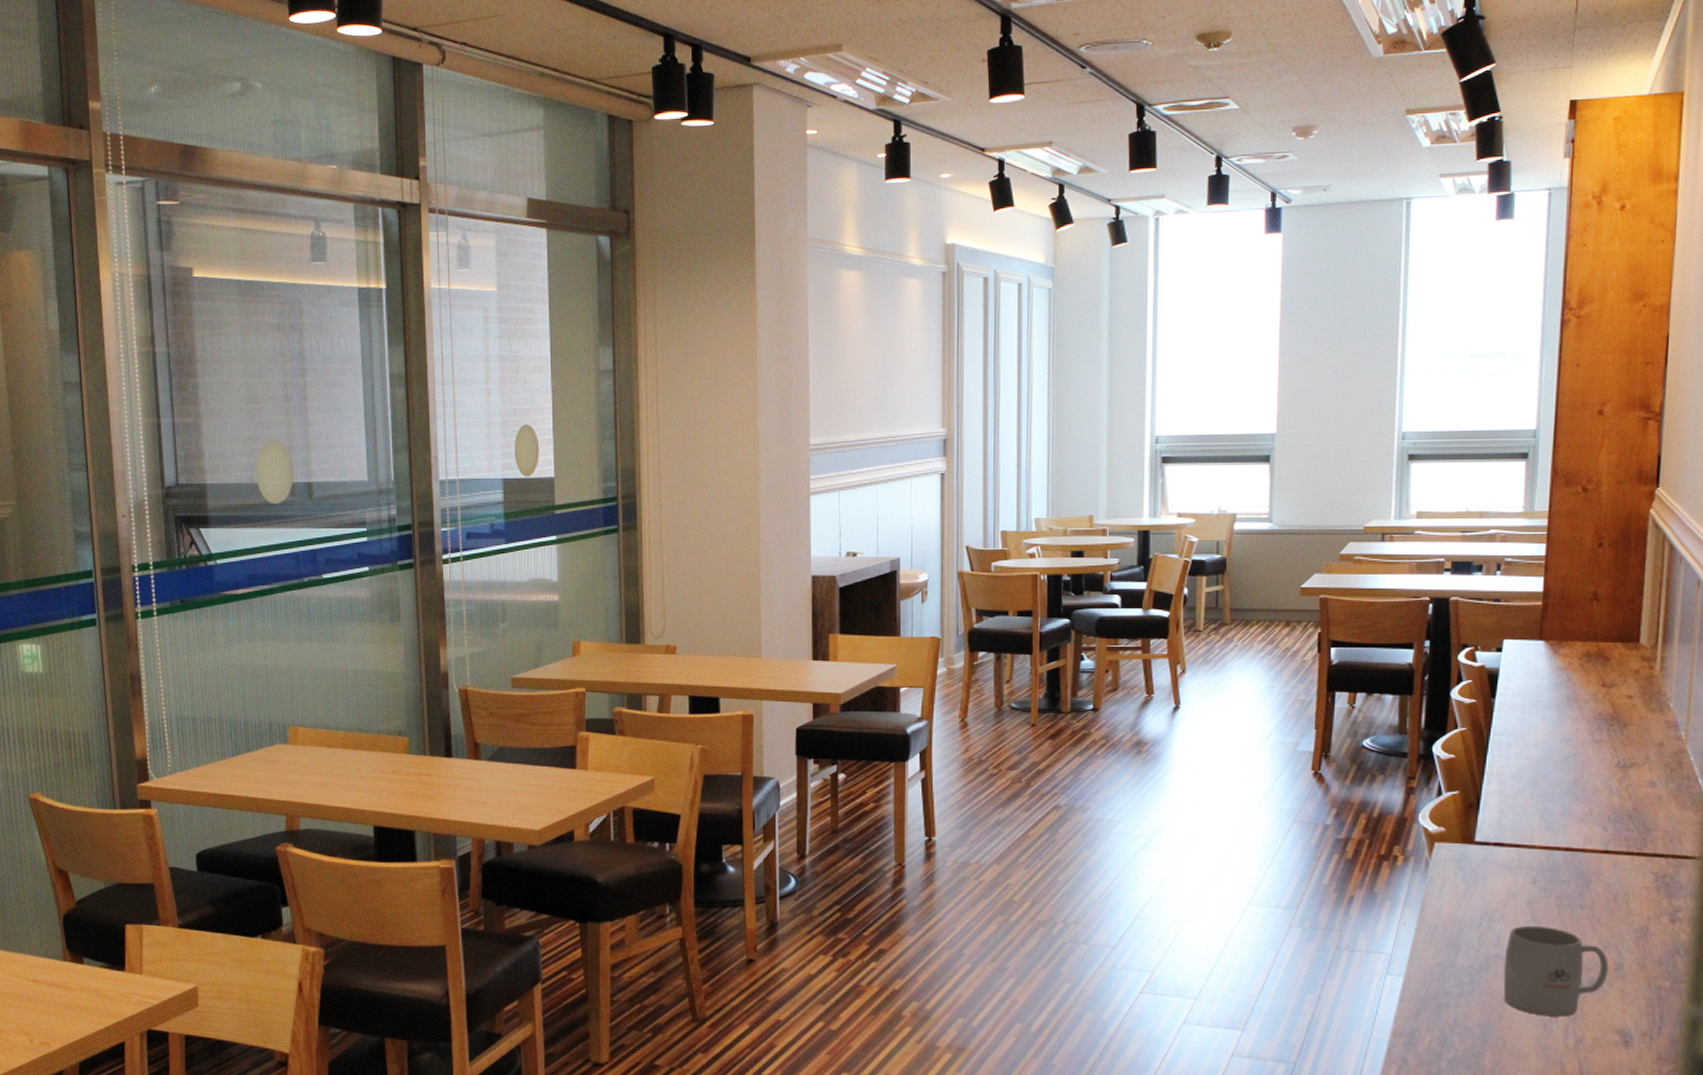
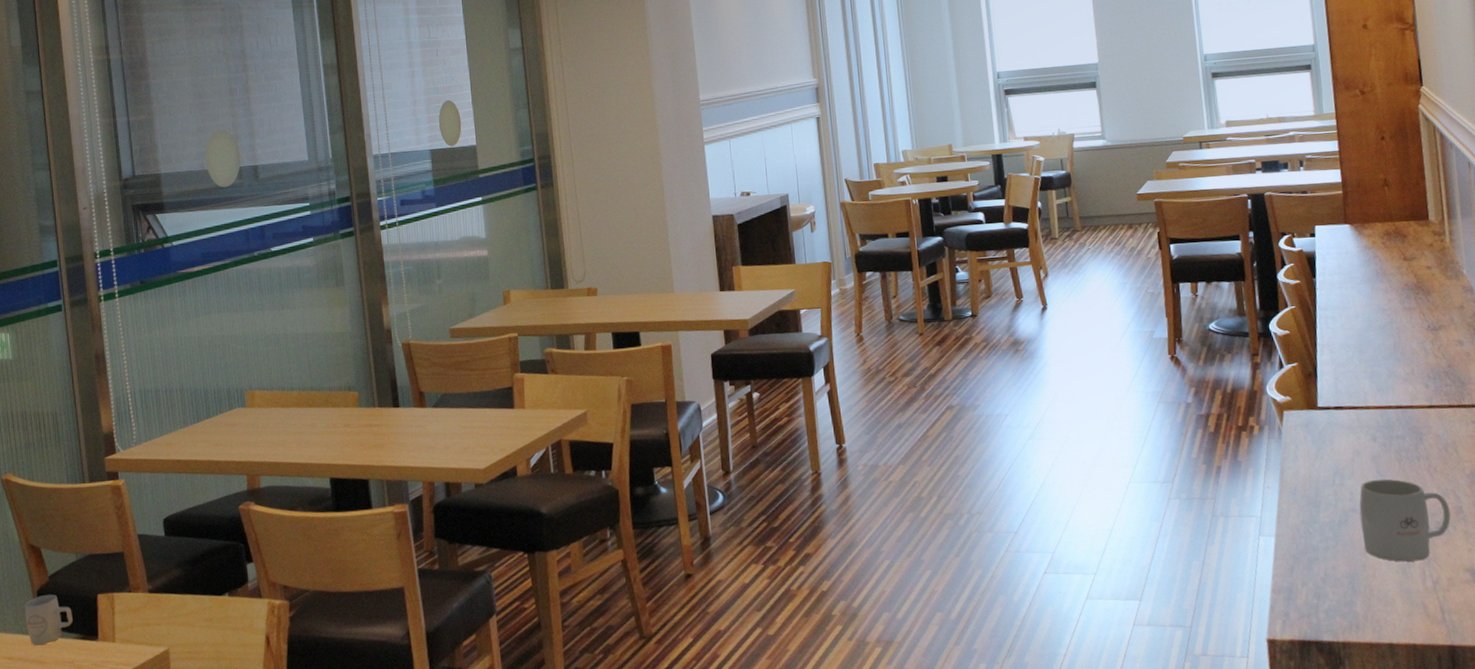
mug: none [50,920,99,971] -> present [24,594,73,646]

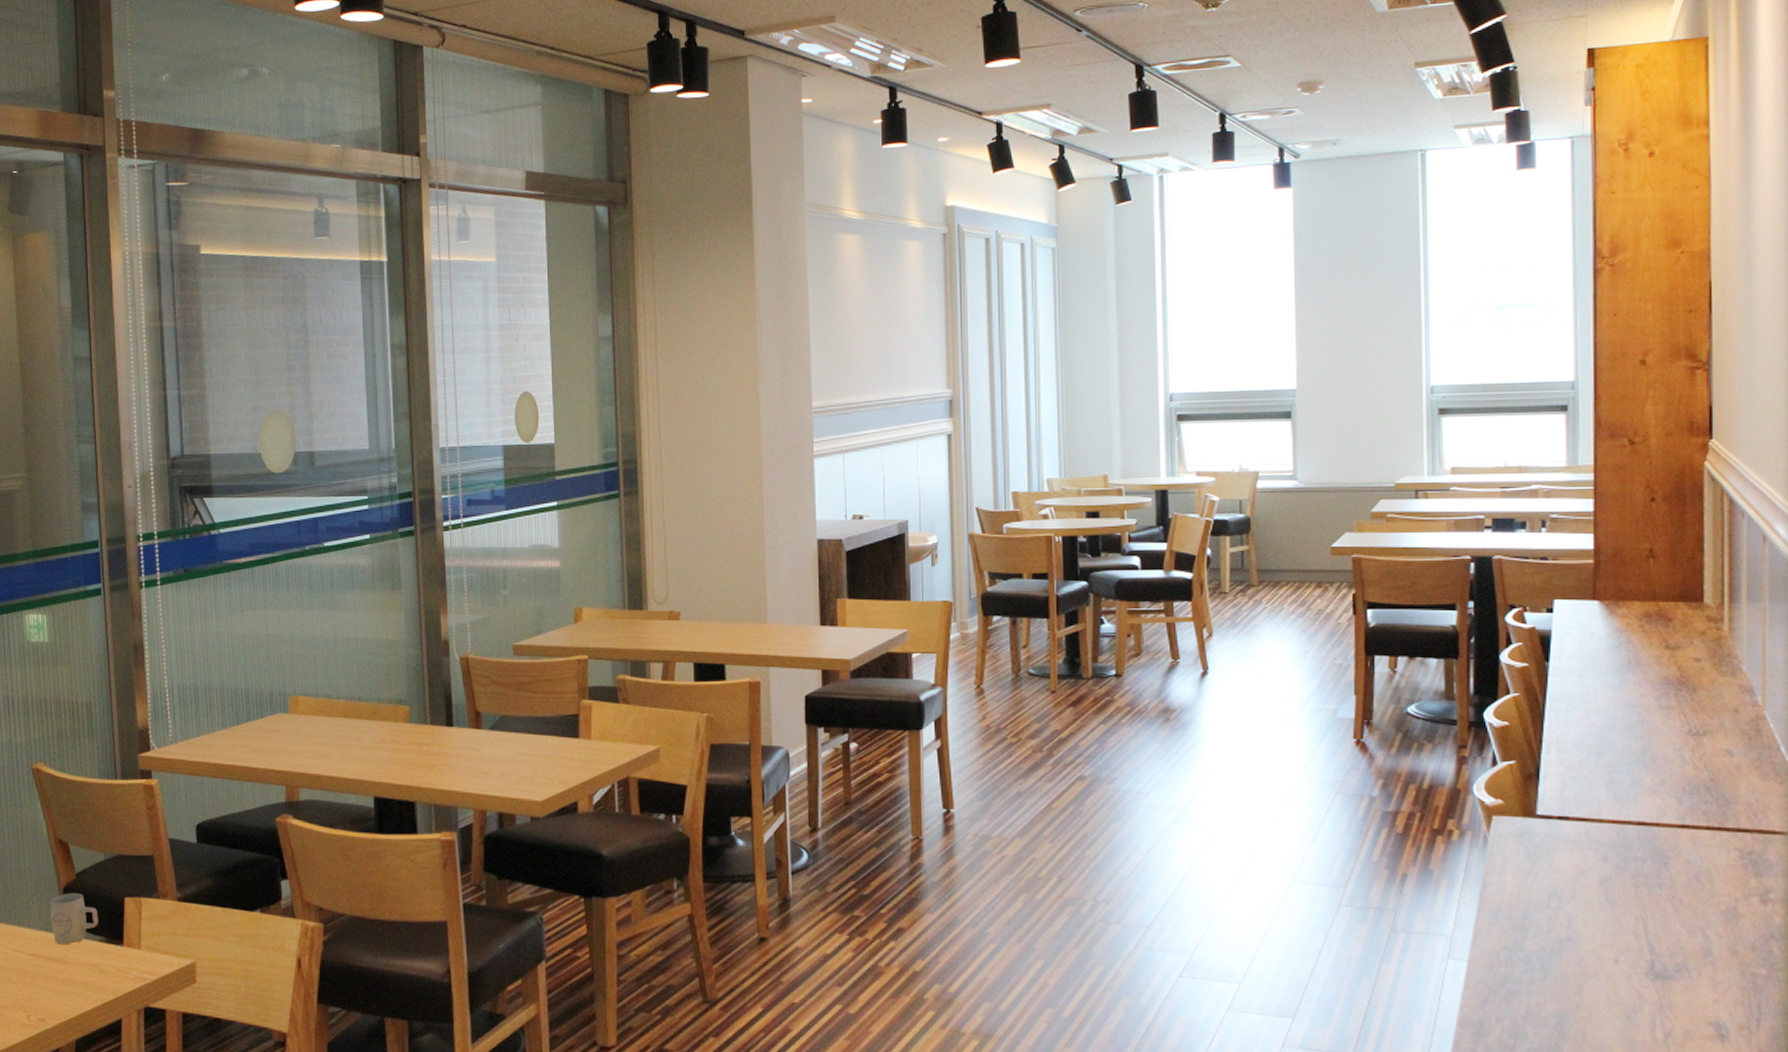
mug: present [1359,478,1451,562] -> none [1578,906,1695,1007]

